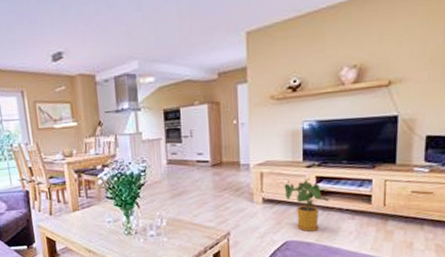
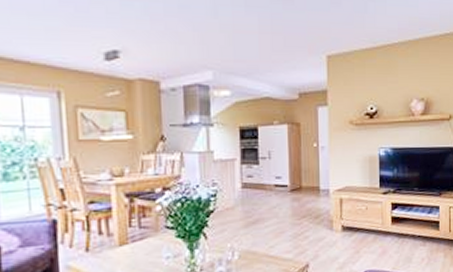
house plant: present [284,179,331,231] -> none [362,205,405,260]

